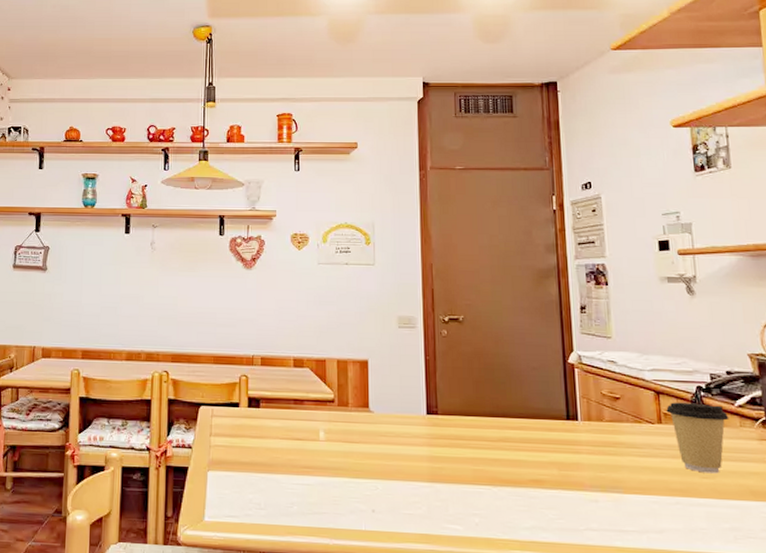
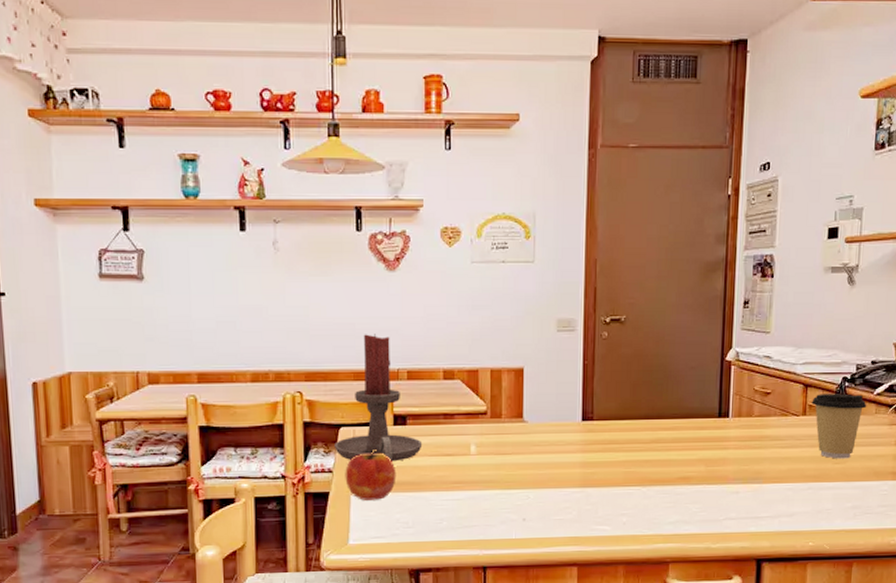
candle holder: none [195,323,274,442] -> present [334,334,423,462]
apple: none [203,428,250,479] -> present [345,448,396,500]

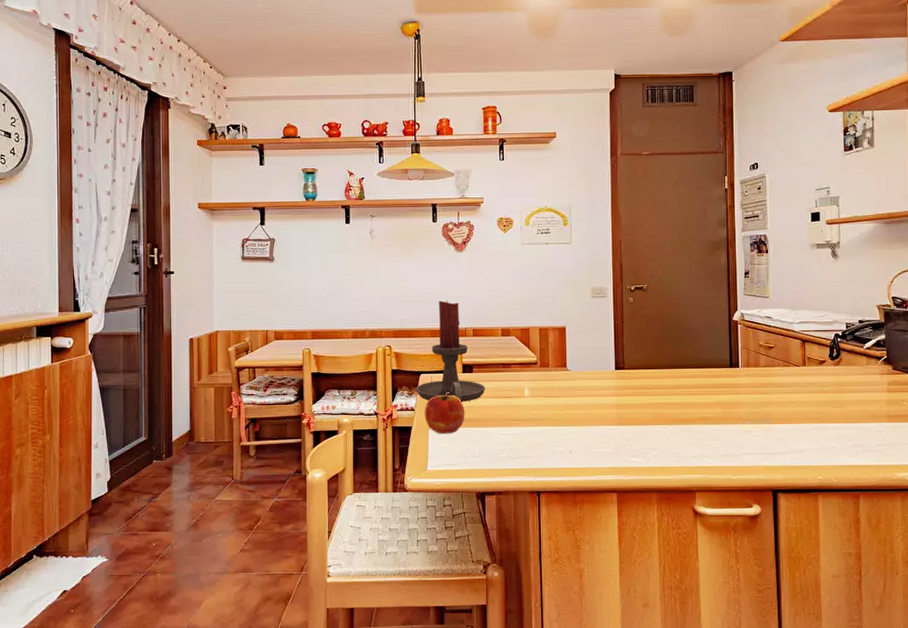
coffee cup: present [811,393,867,459] -> none [810,348,859,403]

